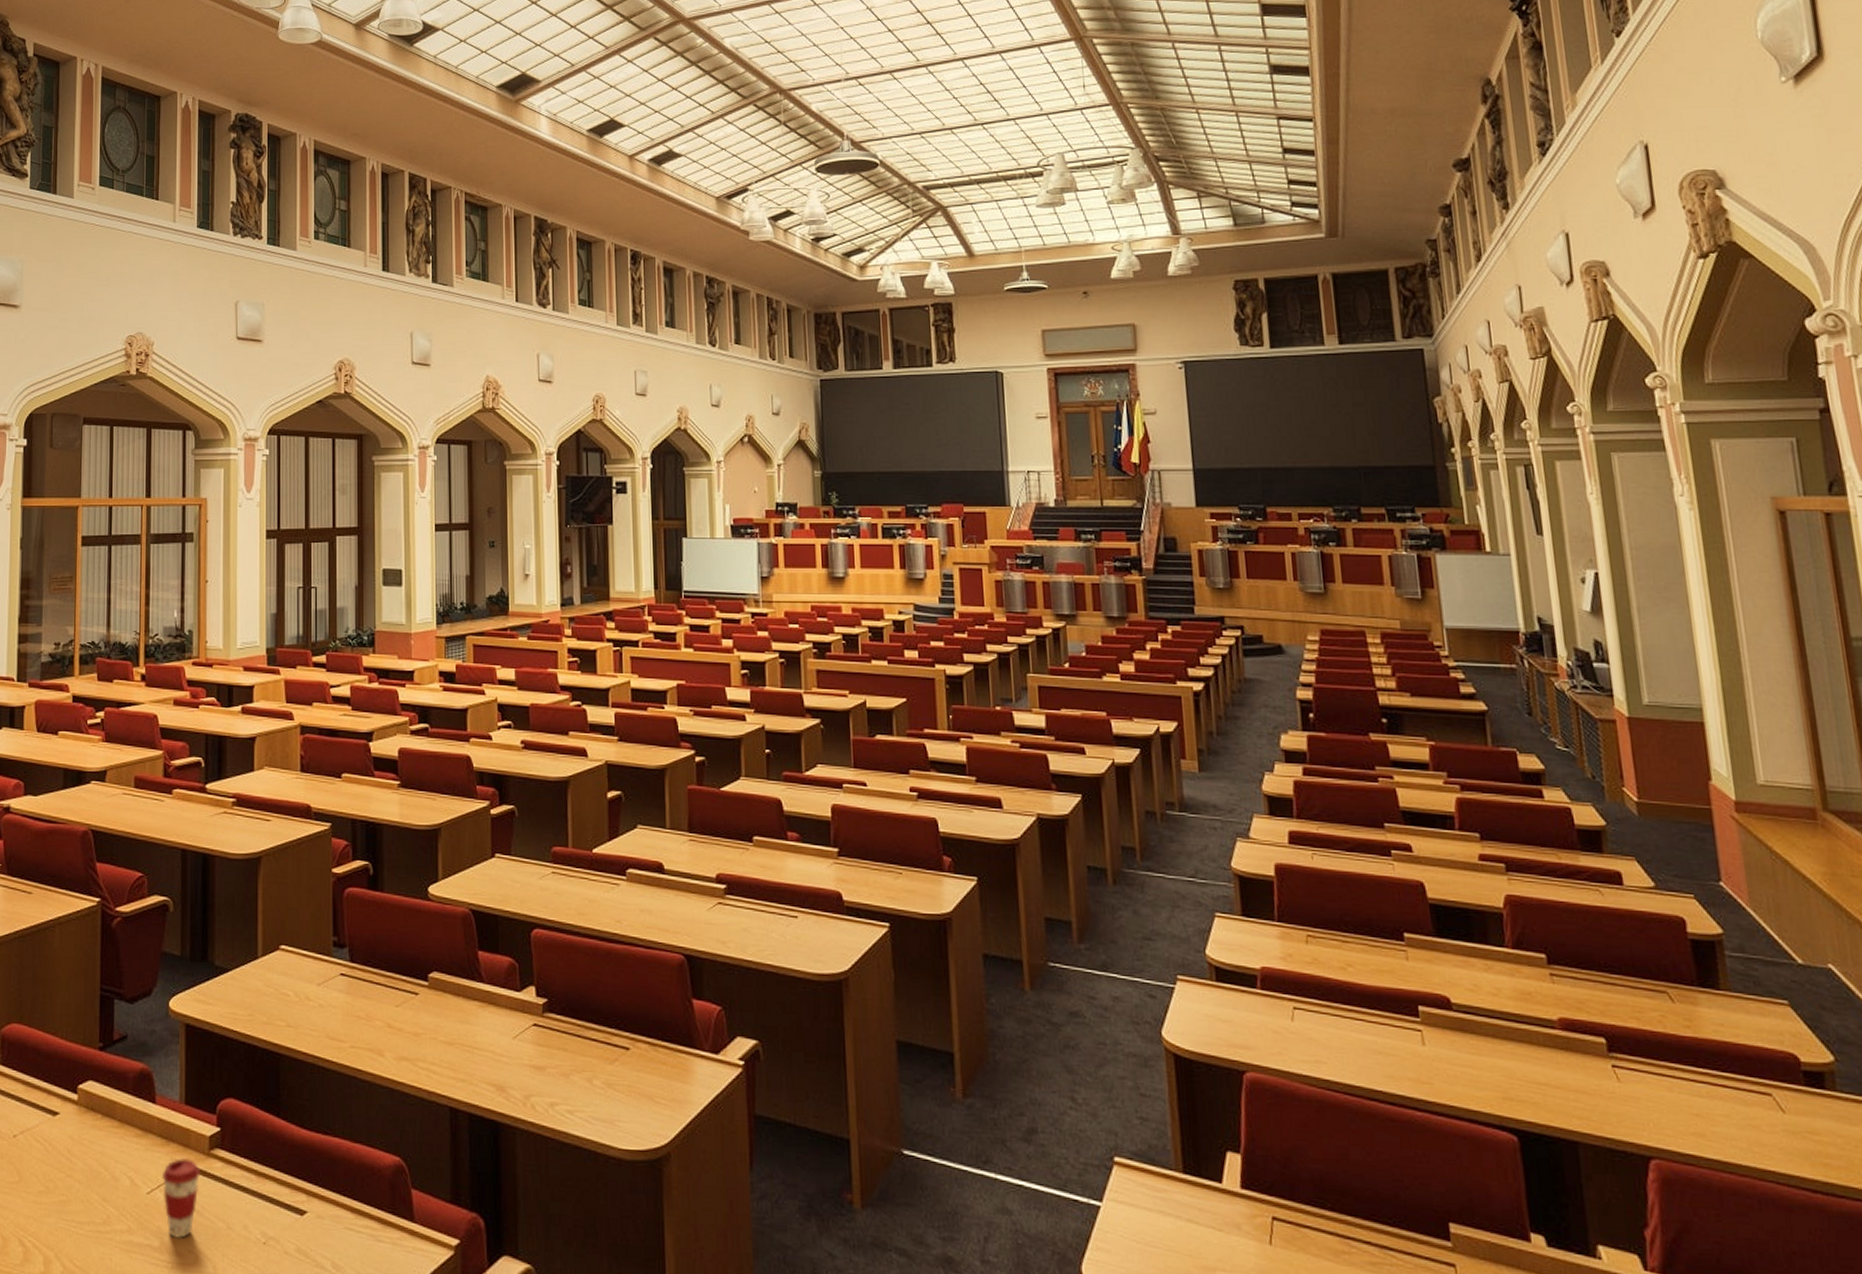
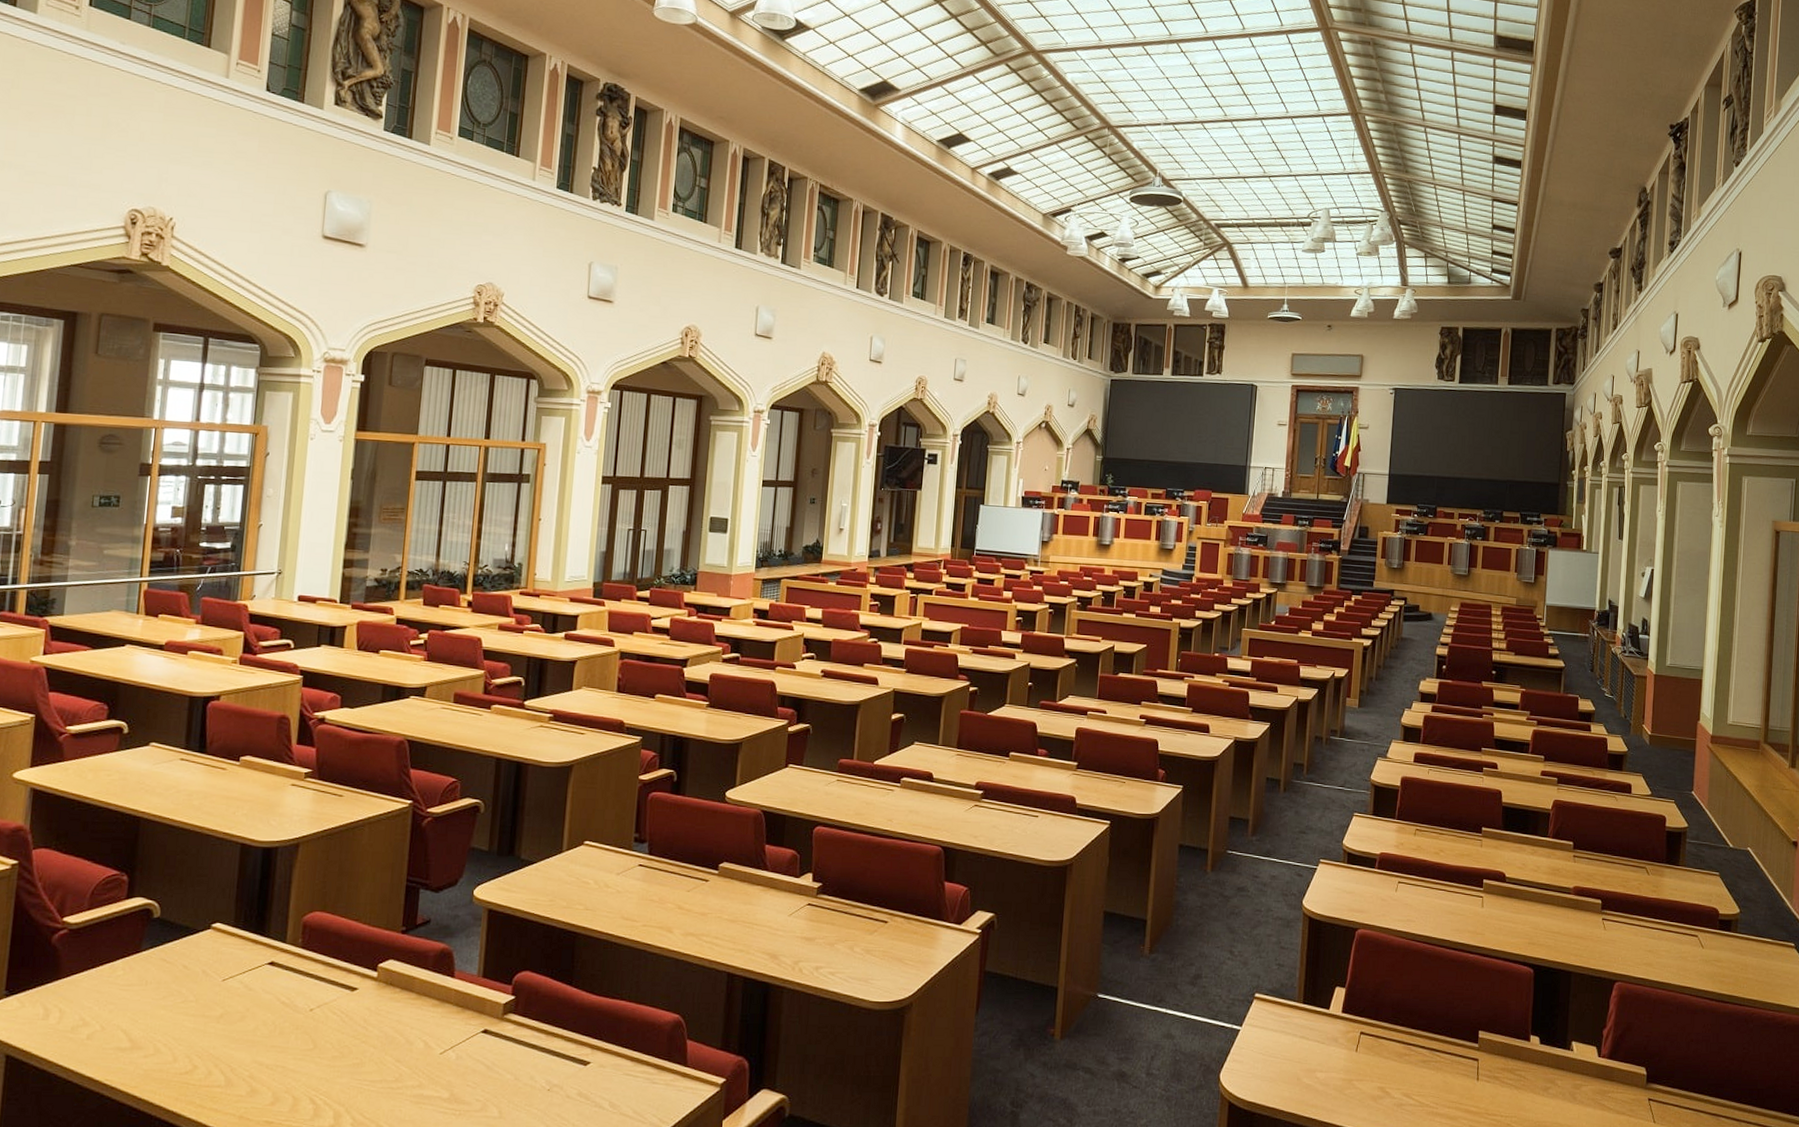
coffee cup: present [161,1157,201,1239] -> none [455,1022,493,1091]

